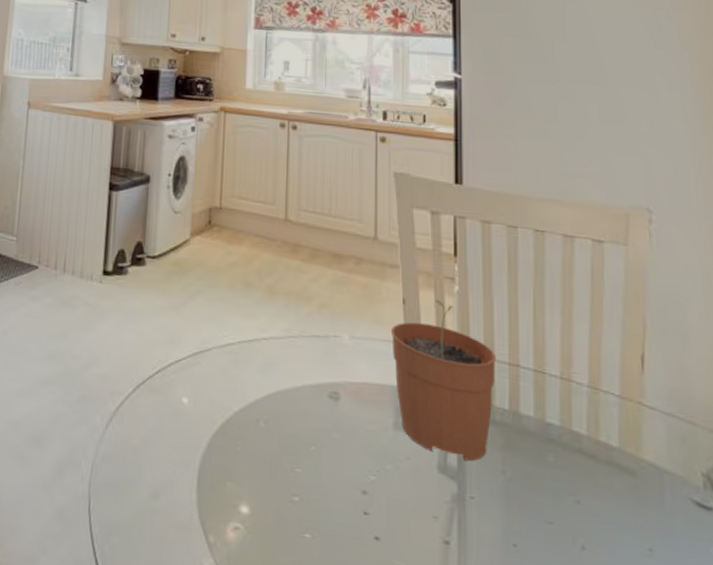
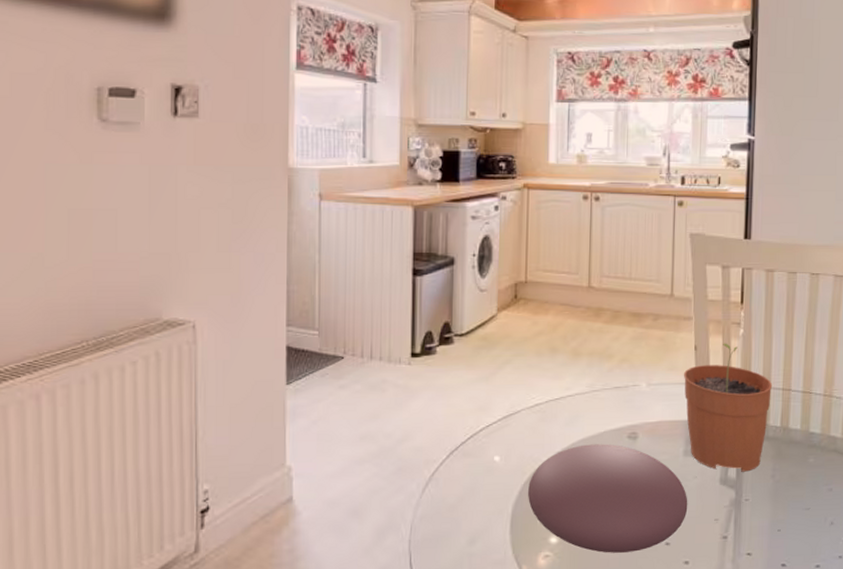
decorative bowl: none [217,398,400,542] -> present [528,444,688,553]

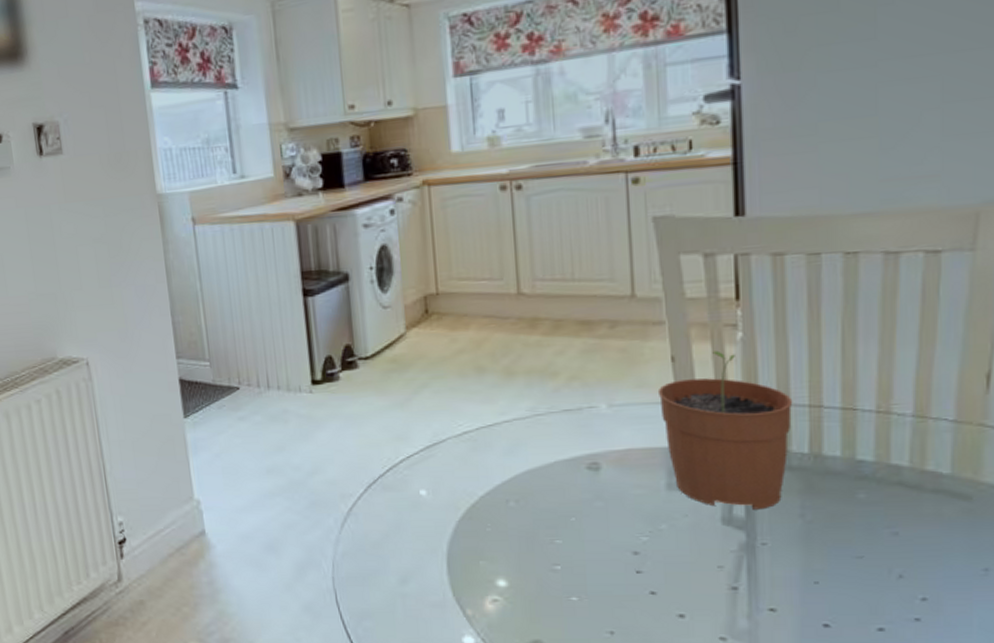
decorative bowl: present [528,444,688,553] -> none [464,476,678,601]

